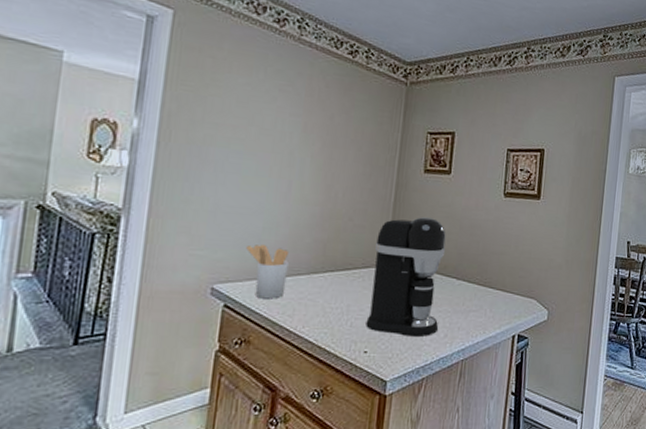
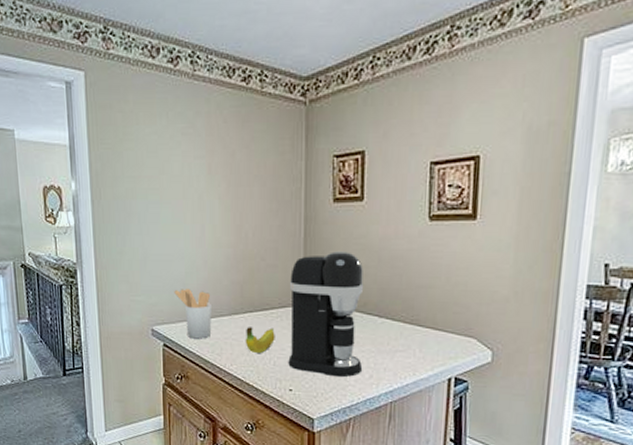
fruit: none [321,286,356,314] -> present [245,327,275,353]

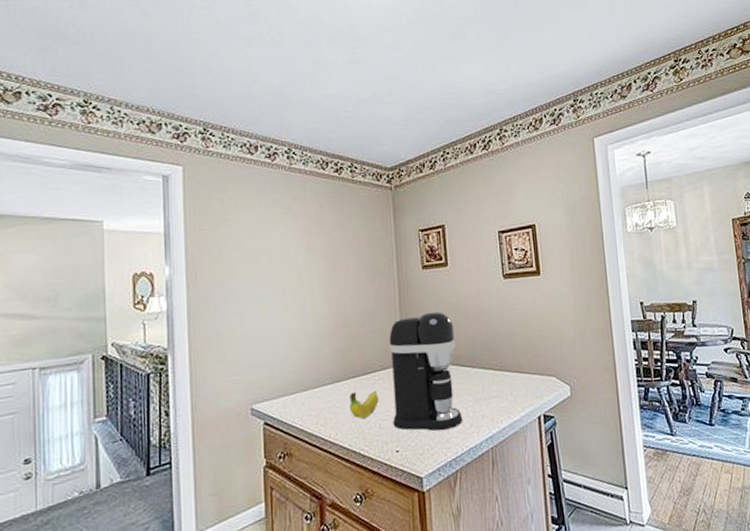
utensil holder: present [174,288,212,339] -> none [275,361,315,413]

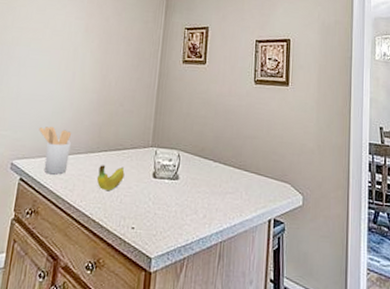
utensil holder: none [275,361,315,413] -> present [39,126,71,175]
coffee maker: present [388,311,463,431] -> none [133,103,203,216]

